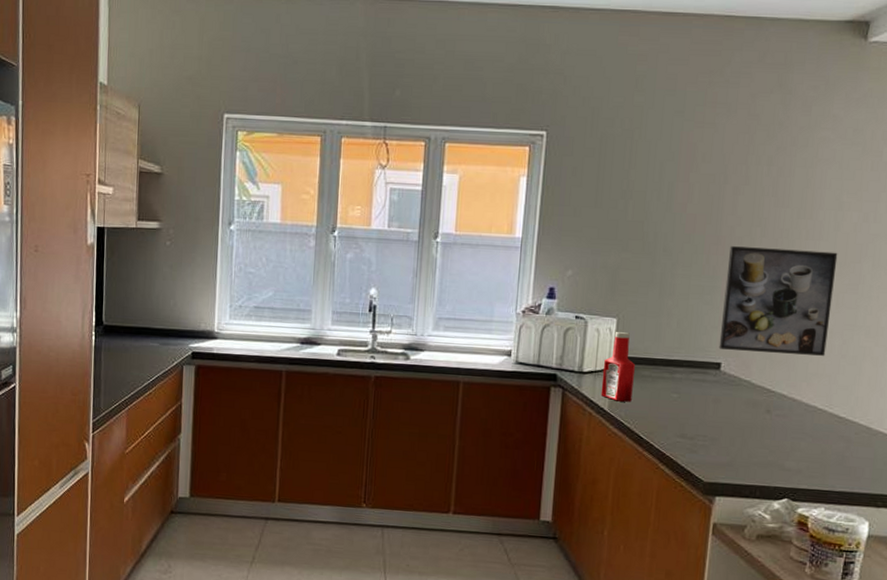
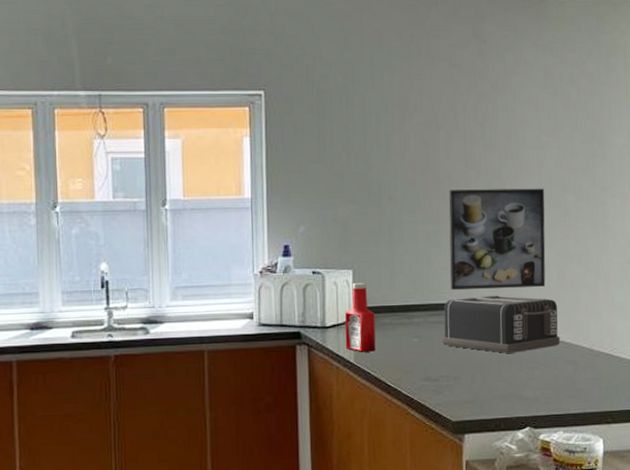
toaster: none [703,358,836,422] -> present [442,295,560,354]

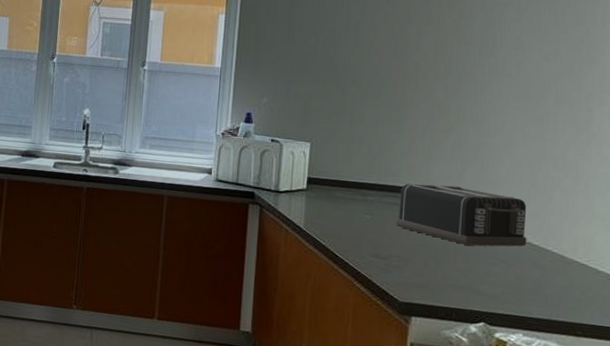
ketchup bottle: present [344,283,376,352] -> none [296,155,330,221]
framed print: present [449,188,546,290] -> none [409,80,521,185]

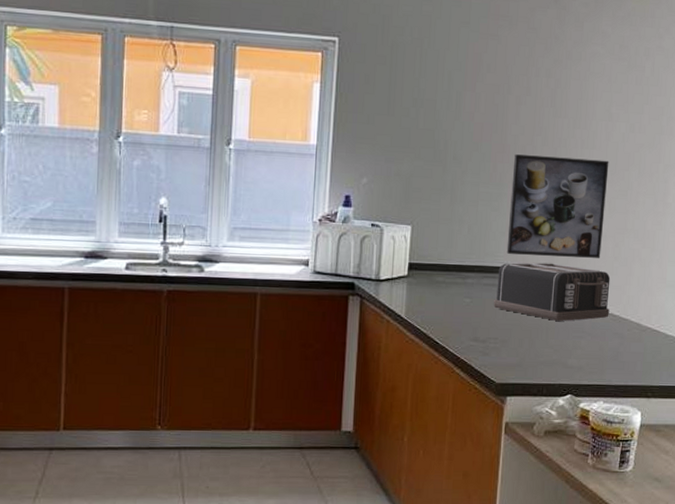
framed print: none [409,80,521,185] -> present [506,154,609,258]

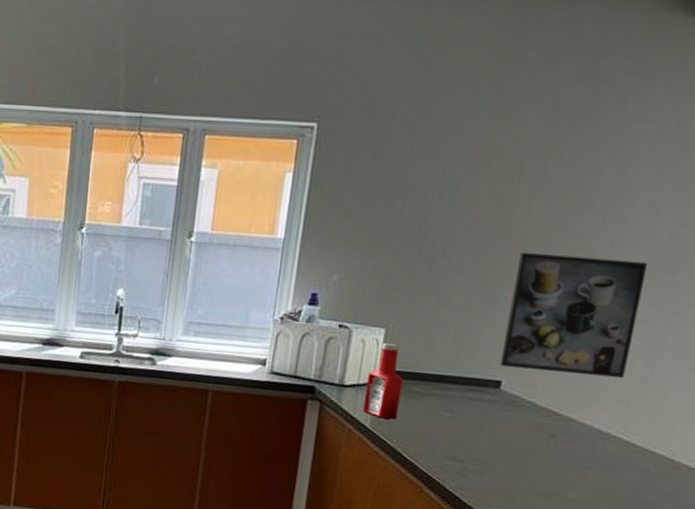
ketchup bottle: none [397,239,431,308] -> present [362,343,404,420]
toaster: present [494,262,611,322] -> none [478,376,636,449]

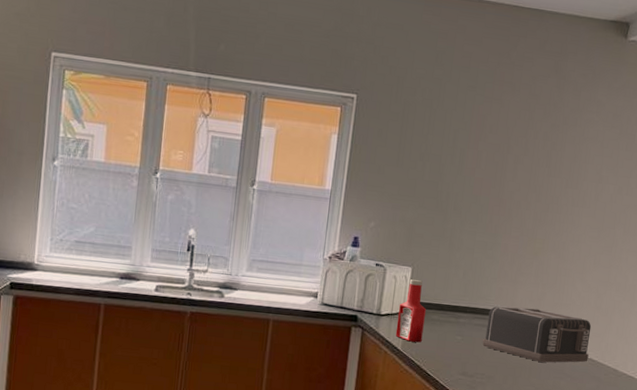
toaster: none [478,376,636,449] -> present [482,306,592,363]
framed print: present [499,253,648,378] -> none [497,208,597,307]

